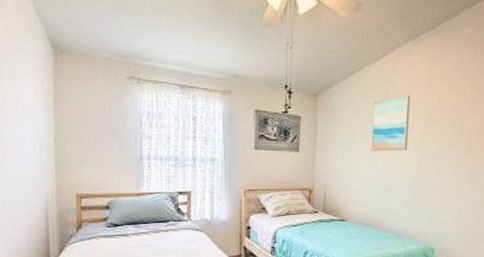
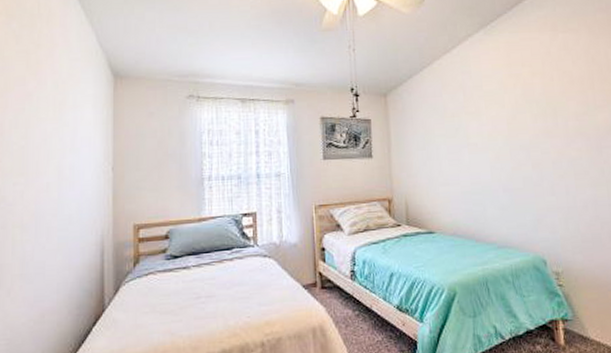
wall art: present [371,94,411,152] -> none [449,85,495,150]

